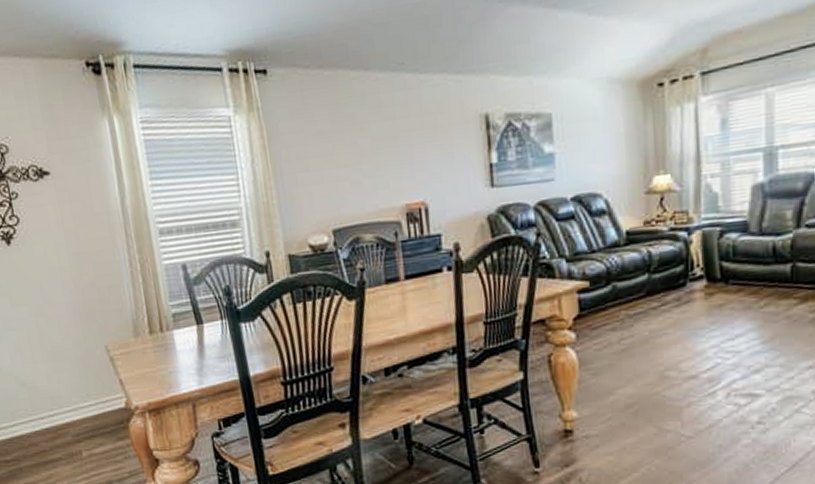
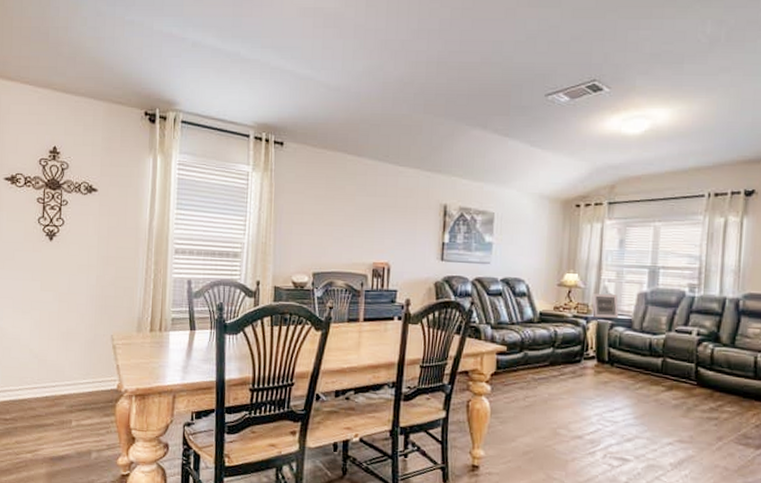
picture frame: none [692,191,730,227] -> present [591,292,619,319]

